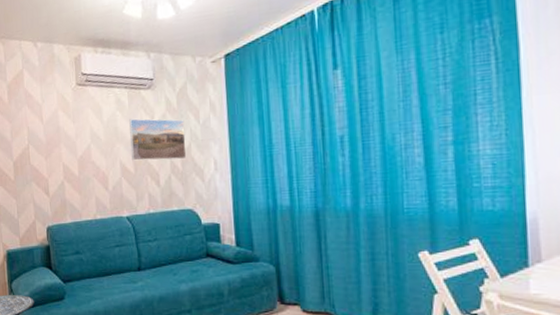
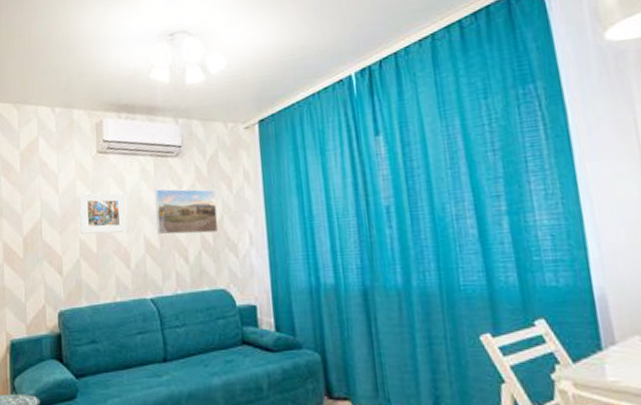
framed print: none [61,121,105,159] -> present [78,192,128,234]

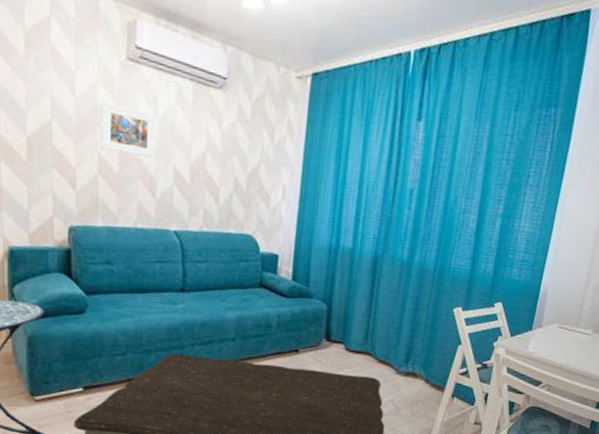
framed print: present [155,188,219,236] -> none [189,119,257,180]

